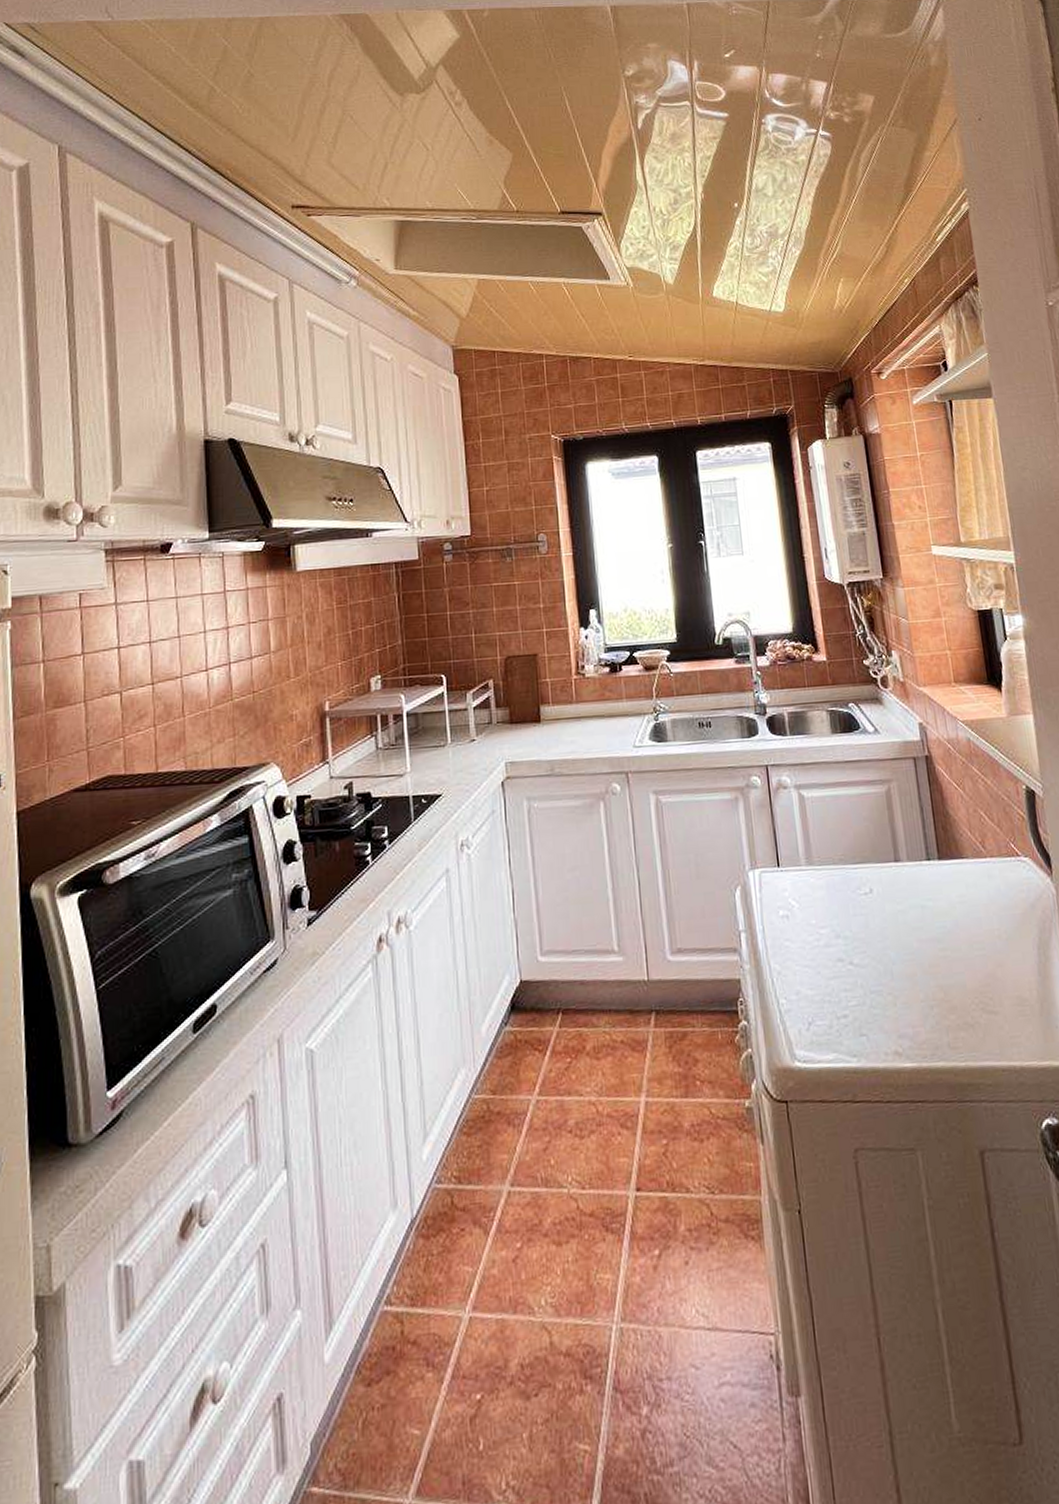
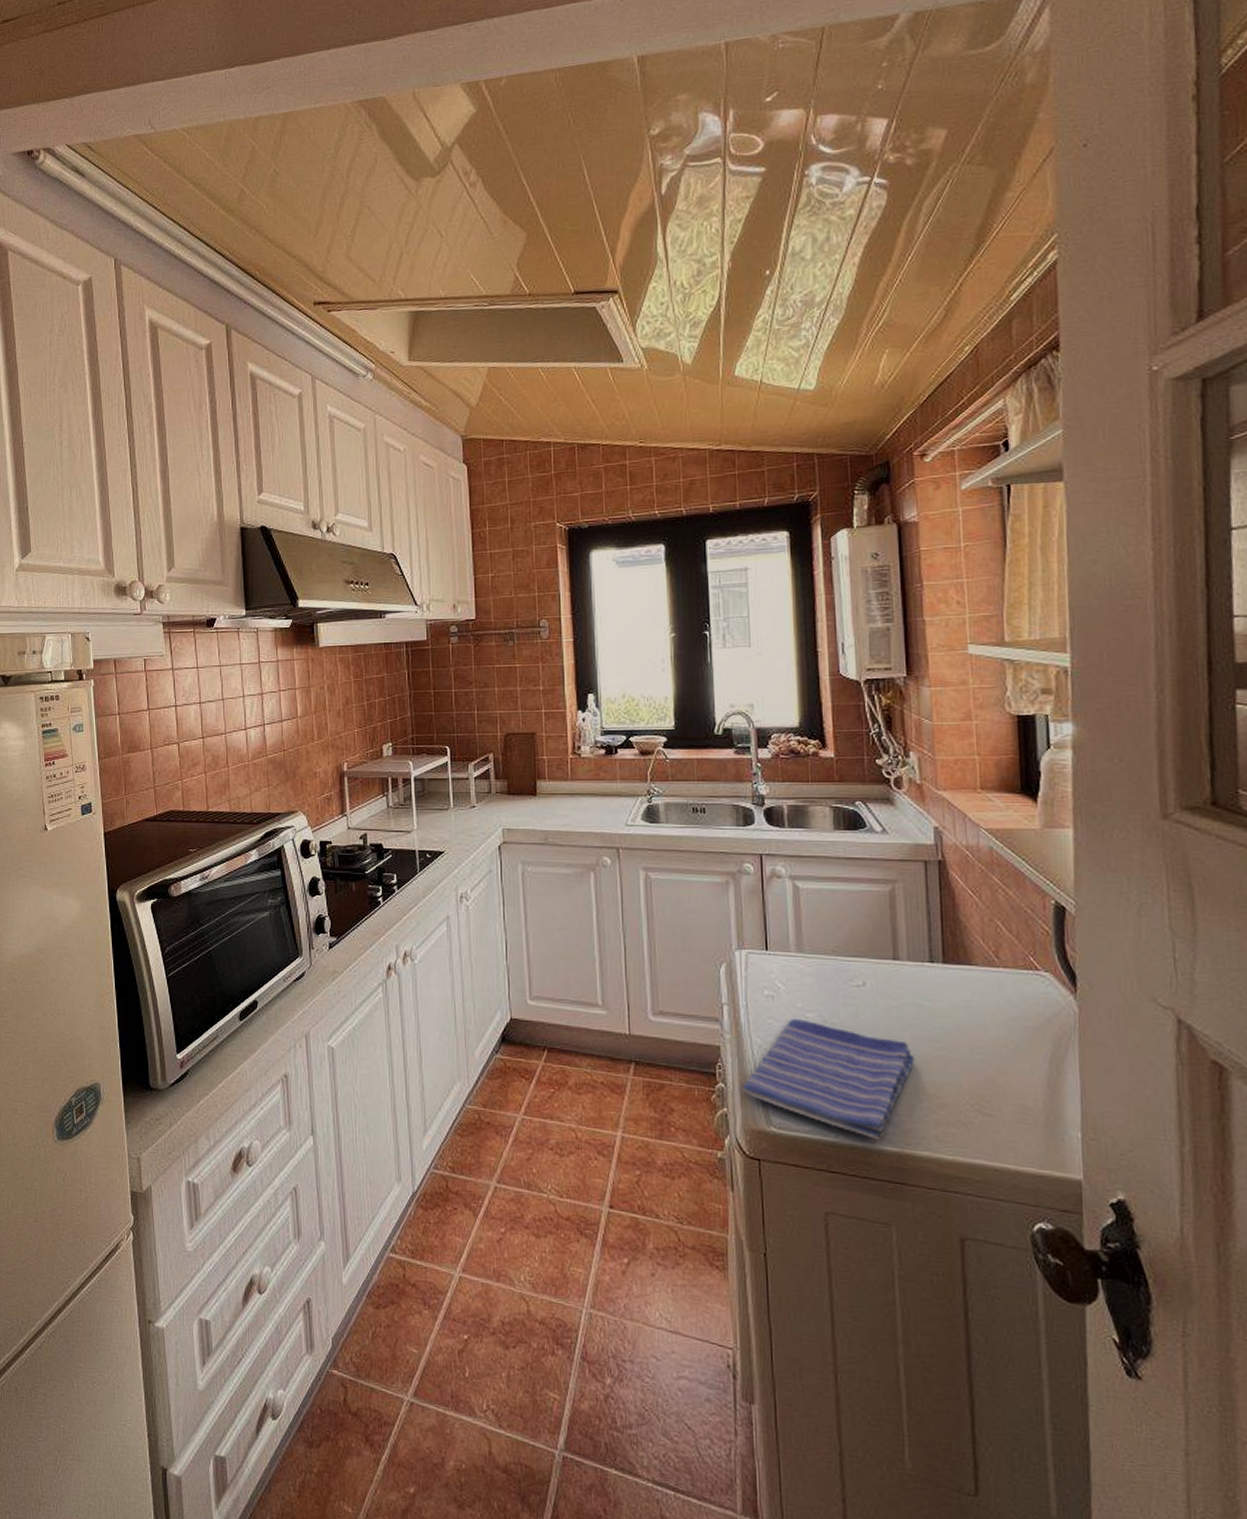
dish towel: none [764,937,922,1059] -> present [742,1019,914,1141]

